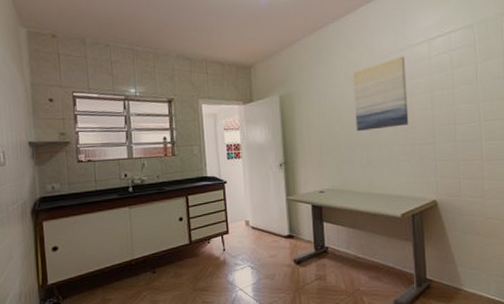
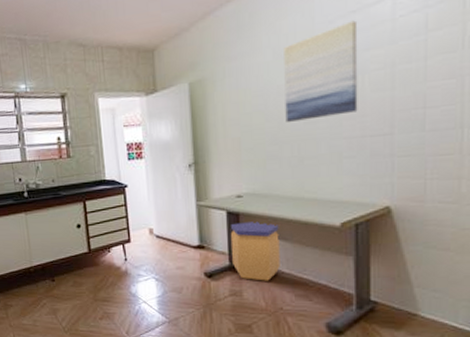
trash can: none [315,213,356,266] -> present [230,221,280,281]

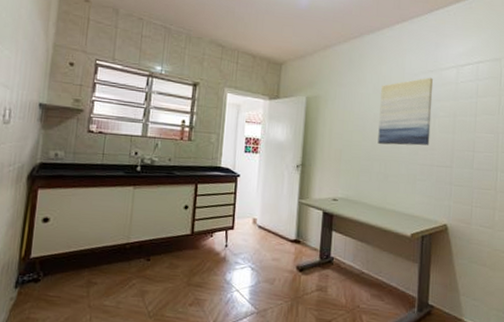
trash can: present [230,221,280,281] -> none [321,223,364,279]

